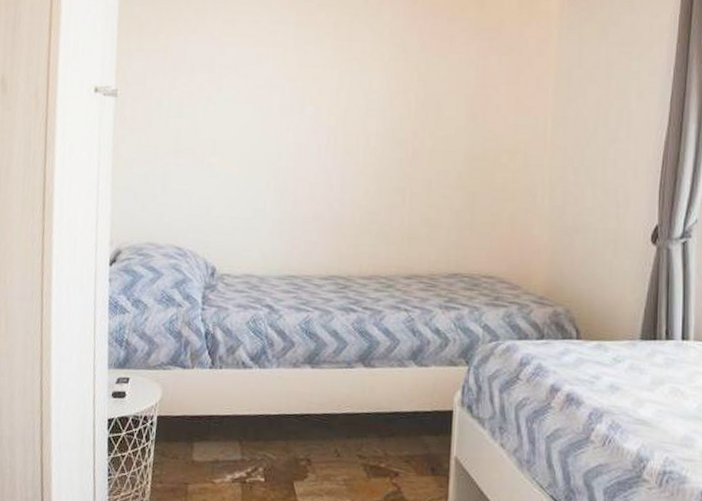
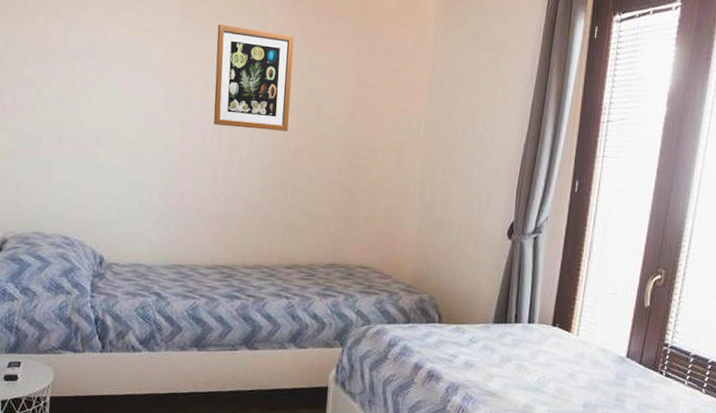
wall art: none [329,31,411,135] -> present [214,24,294,132]

